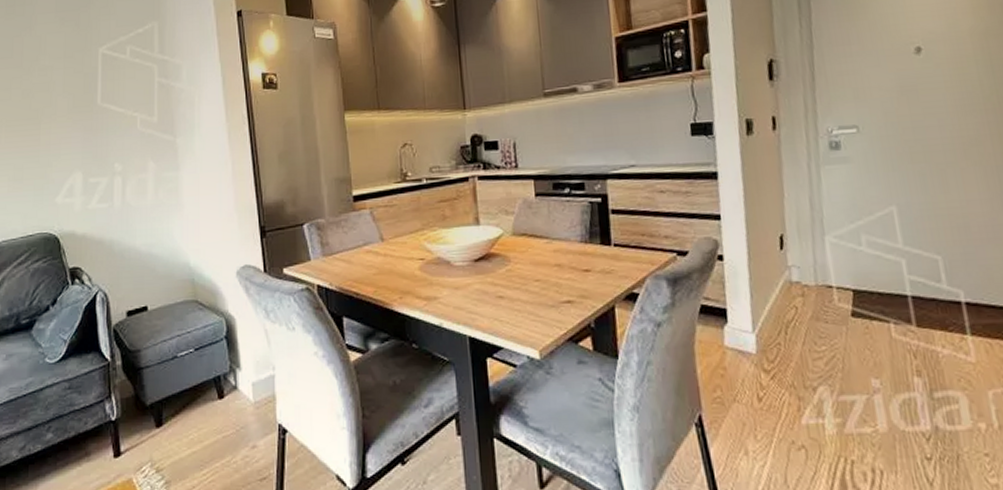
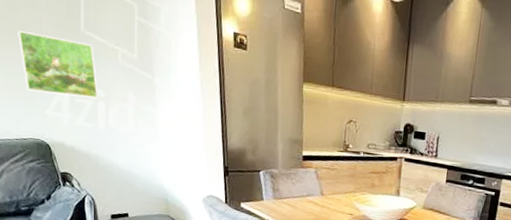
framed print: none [31,116,115,180] -> present [17,30,98,99]

